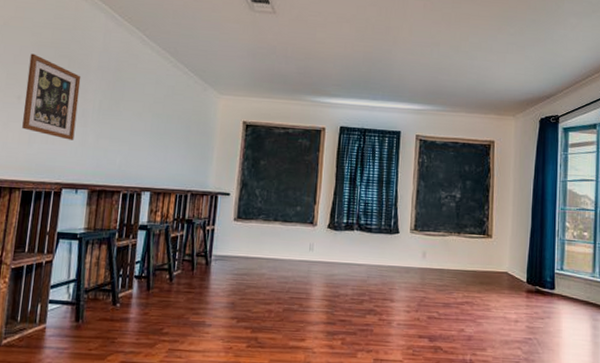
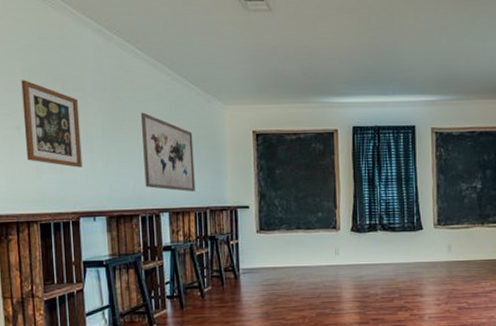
wall art: none [131,94,185,175] -> present [140,112,195,192]

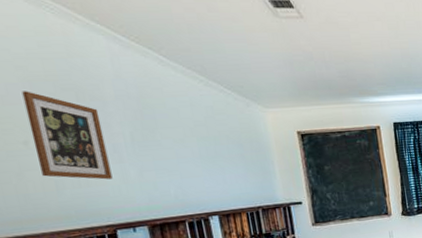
wall art: present [140,112,195,192] -> none [173,119,244,194]

